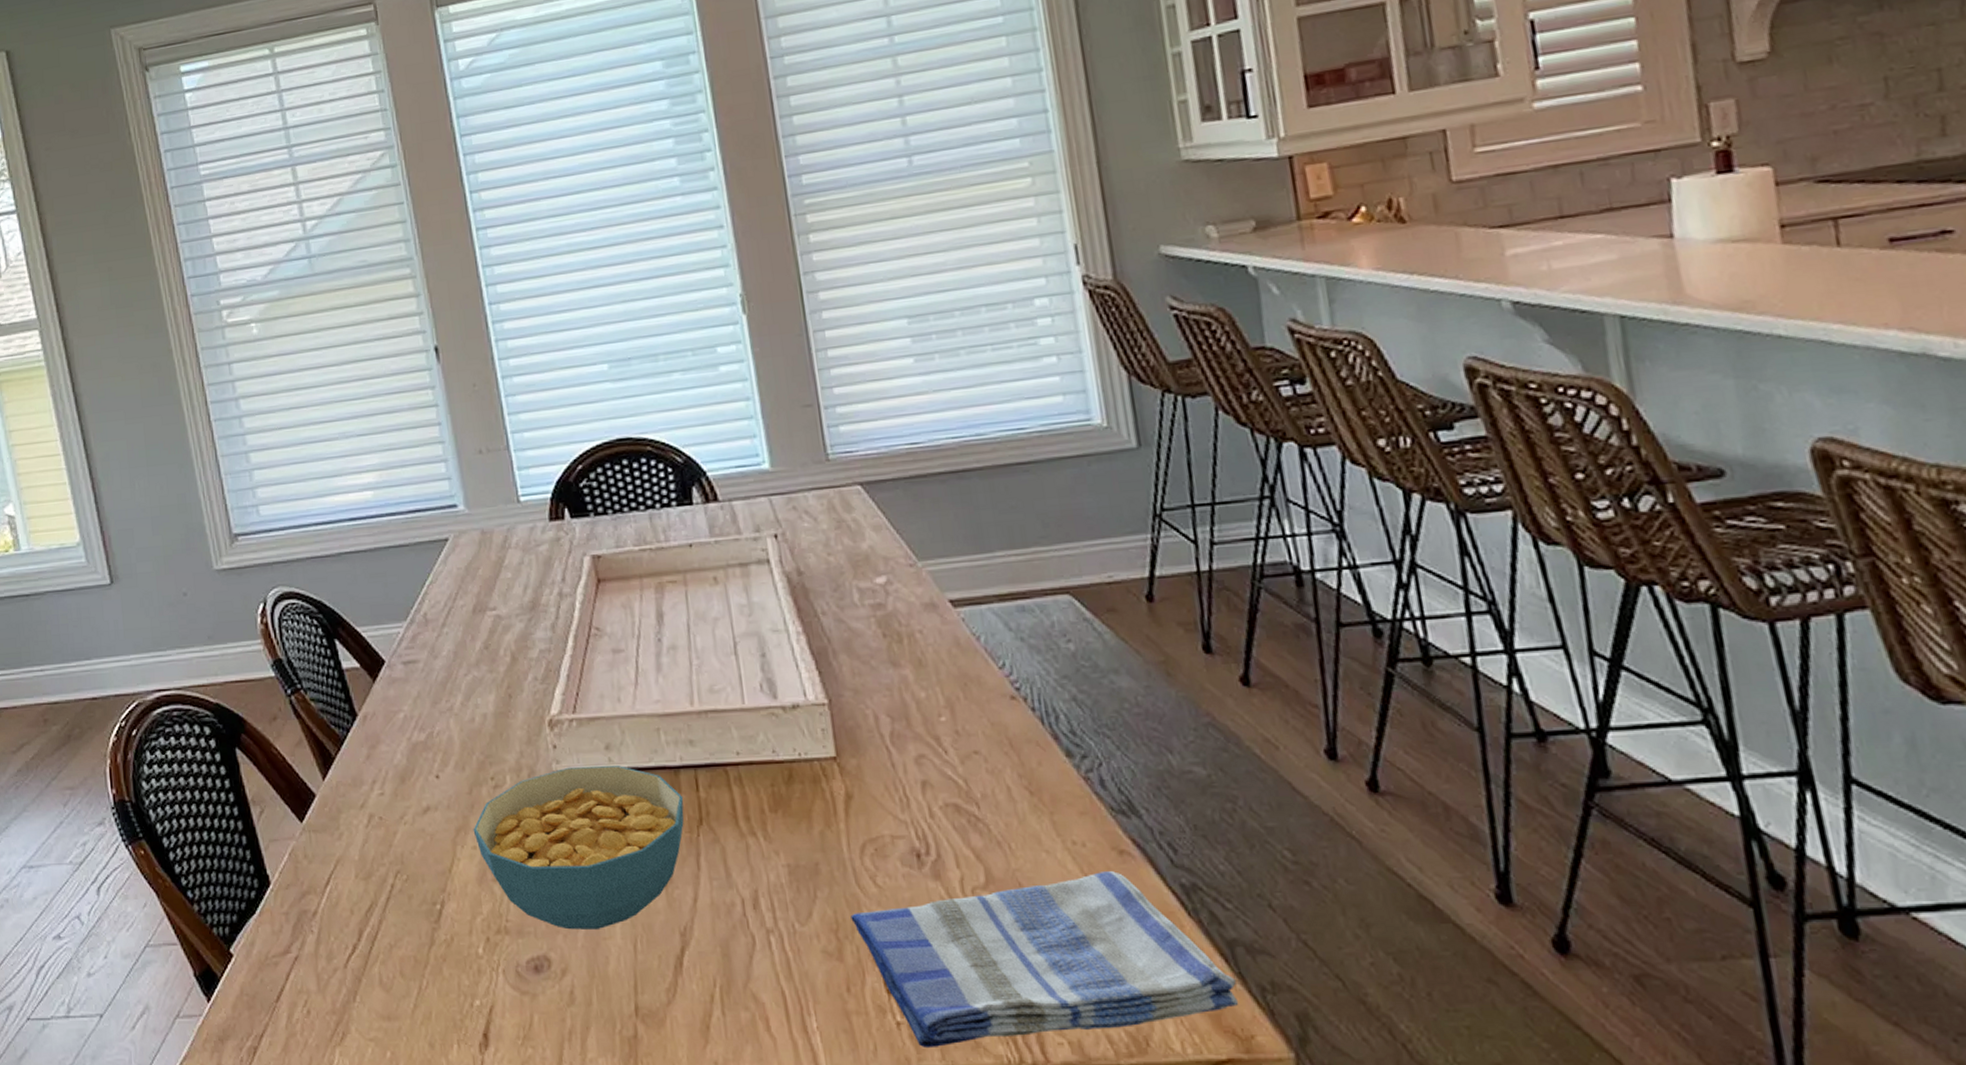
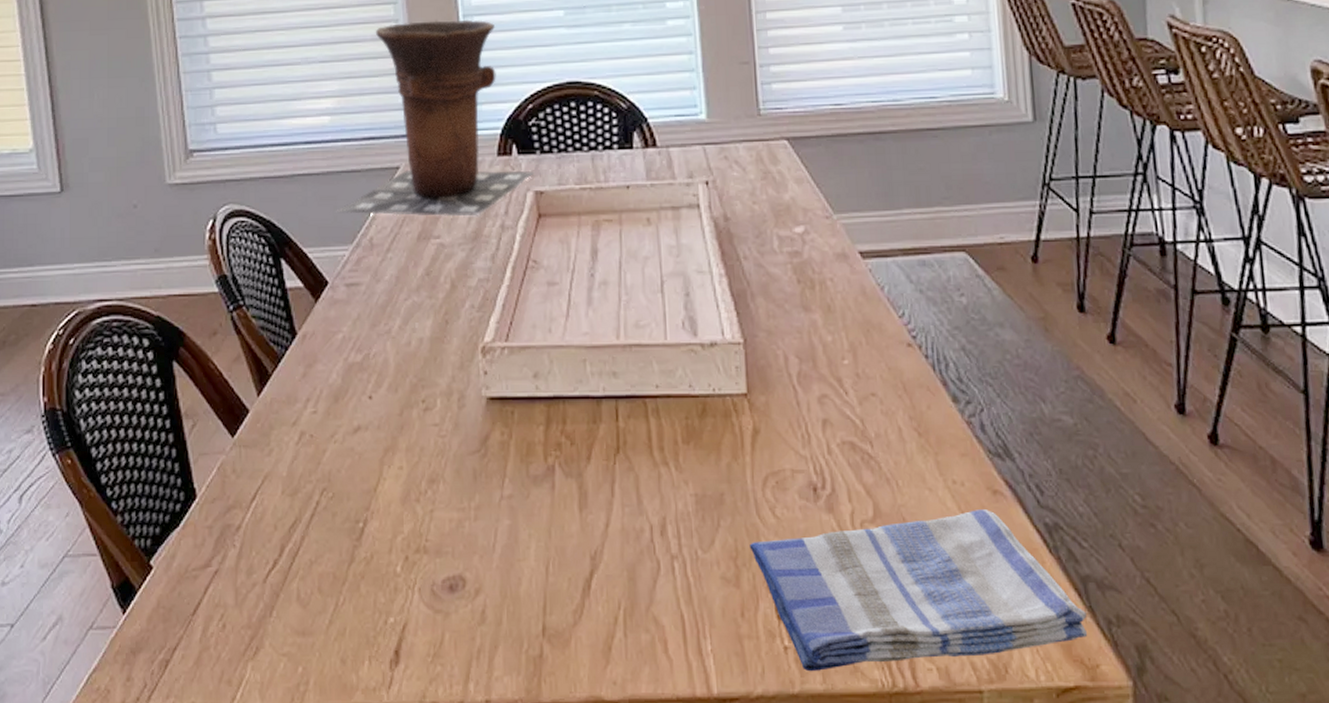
vase: none [387,380,590,590] -> present [336,19,535,217]
cereal bowl: present [473,765,684,930] -> none [401,392,604,551]

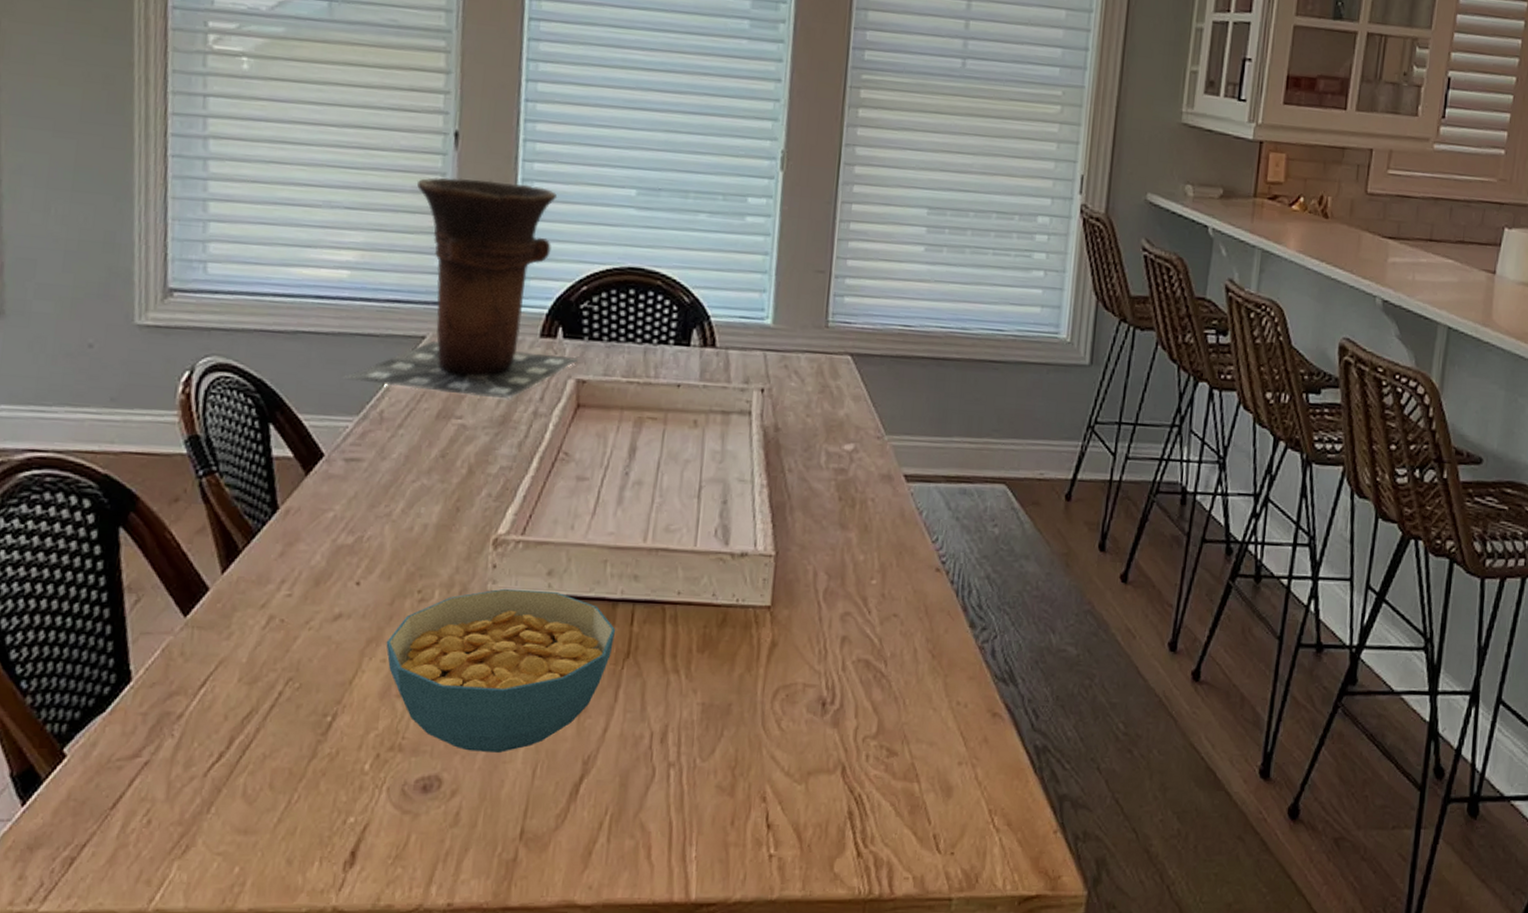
cereal bowl: none [401,392,604,551] -> present [386,588,616,753]
dish towel: present [749,510,1088,672] -> none [750,730,1058,879]

